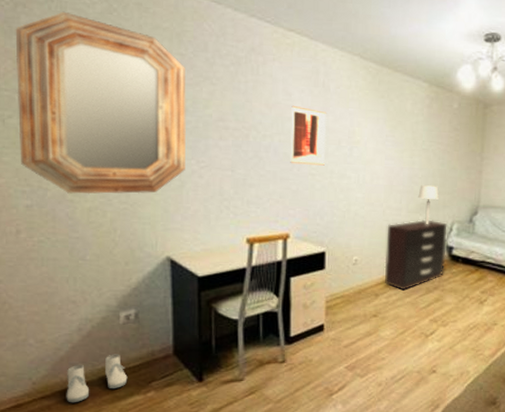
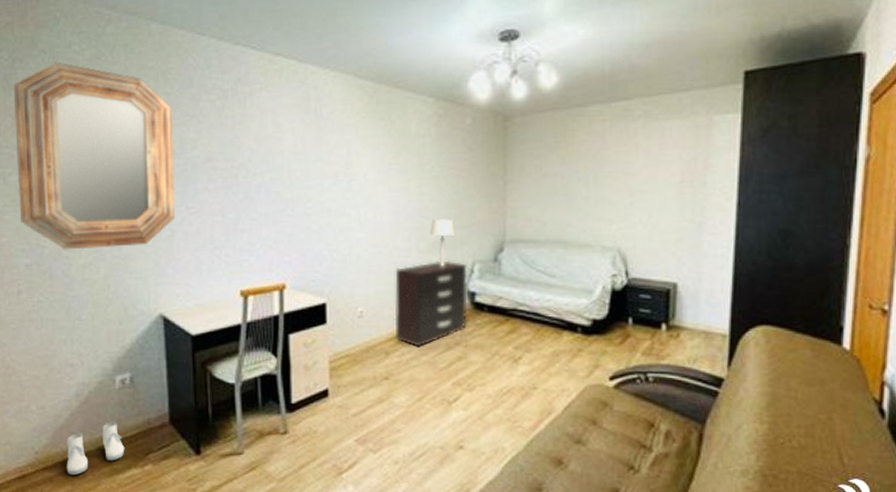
wall art: present [290,105,326,166] -> none [282,137,321,204]

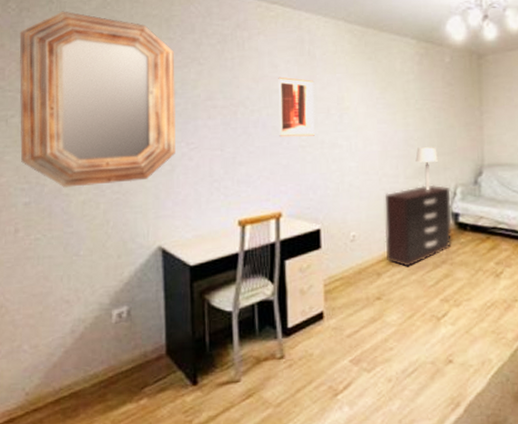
boots: present [66,422,125,476] -> none [58,357,120,415]
wall art: none [282,137,321,204] -> present [278,77,315,138]

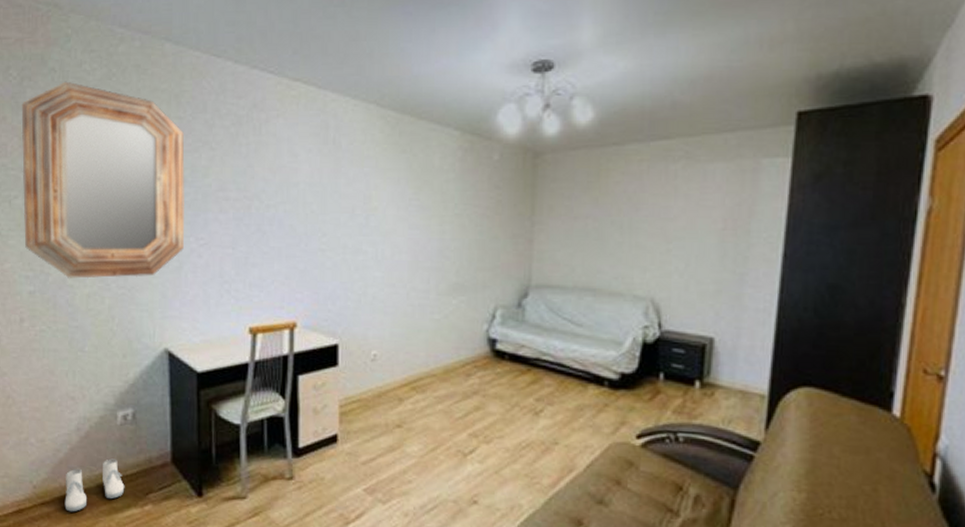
boots: none [58,357,120,415] -> present [64,458,125,512]
wall art: present [278,77,315,138] -> none [297,168,337,239]
dresser: present [384,184,452,267] -> none [409,304,489,395]
table lamp: present [415,147,438,191] -> none [450,260,477,311]

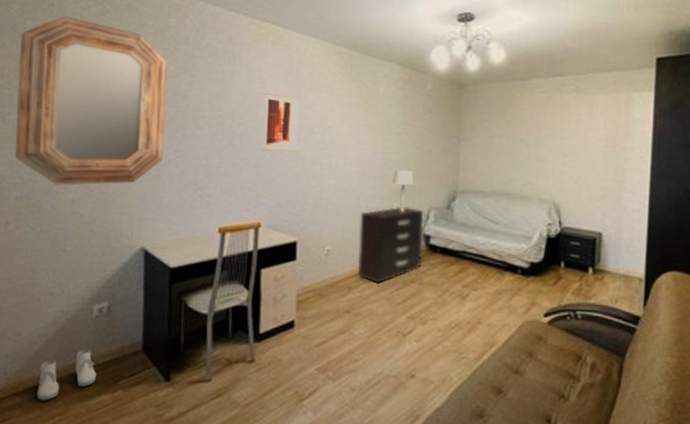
wall art: none [297,168,337,239] -> present [263,93,299,152]
dresser: none [409,304,489,395] -> present [358,206,424,284]
table lamp: none [450,260,477,311] -> present [392,170,414,212]

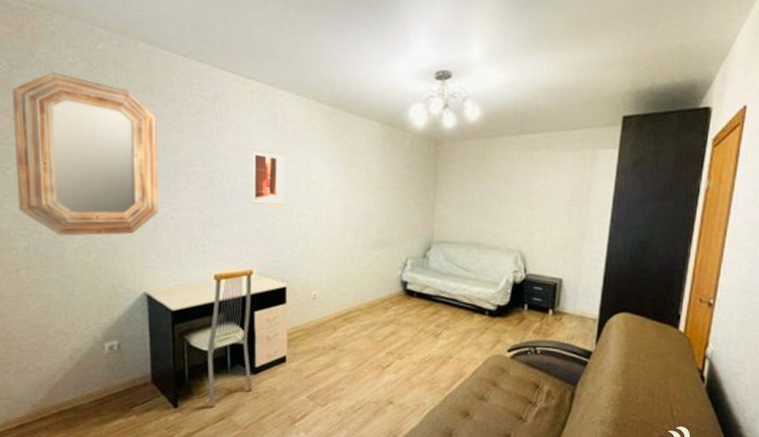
boots: present [37,349,97,401] -> none [61,381,113,425]
dresser: present [358,206,424,284] -> none [342,255,402,324]
table lamp: present [392,170,414,212] -> none [373,222,393,261]

